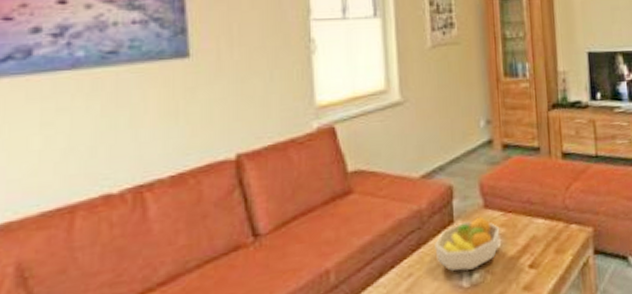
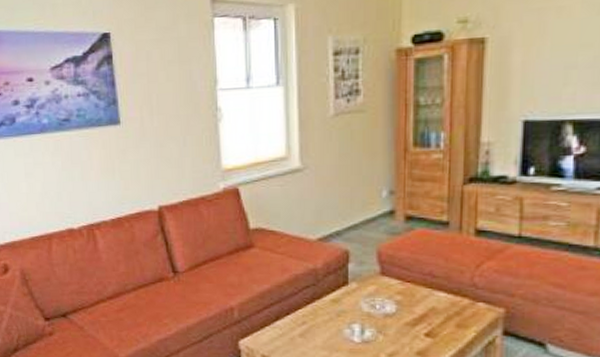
fruit bowl: present [434,216,500,272] -> none [328,282,396,328]

